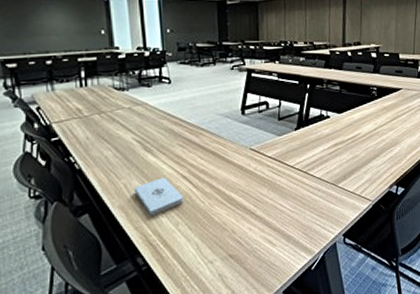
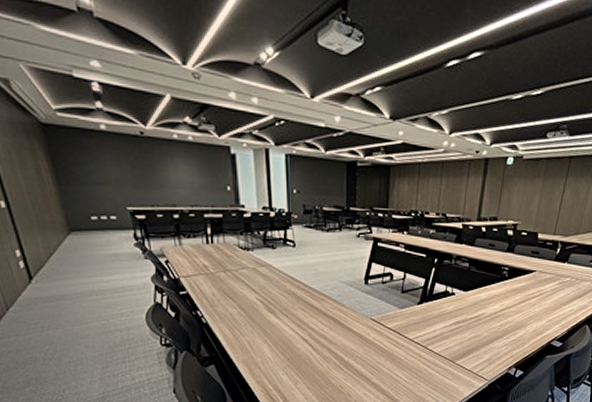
notepad: present [134,177,183,216] -> none [256,338,303,373]

